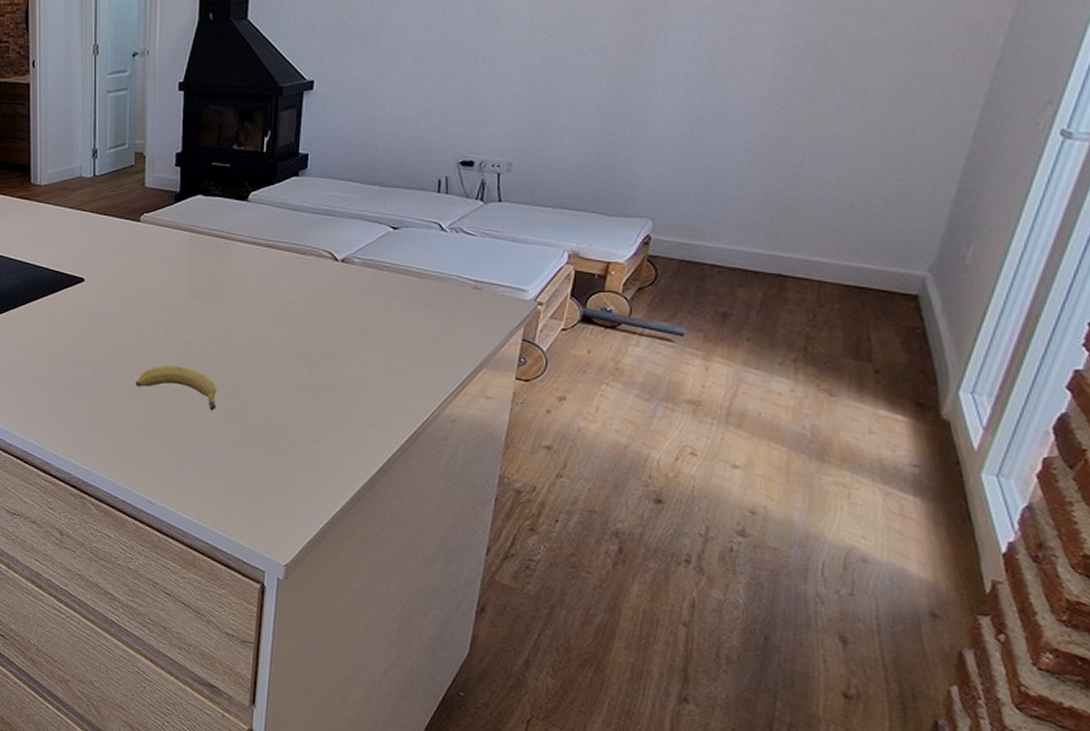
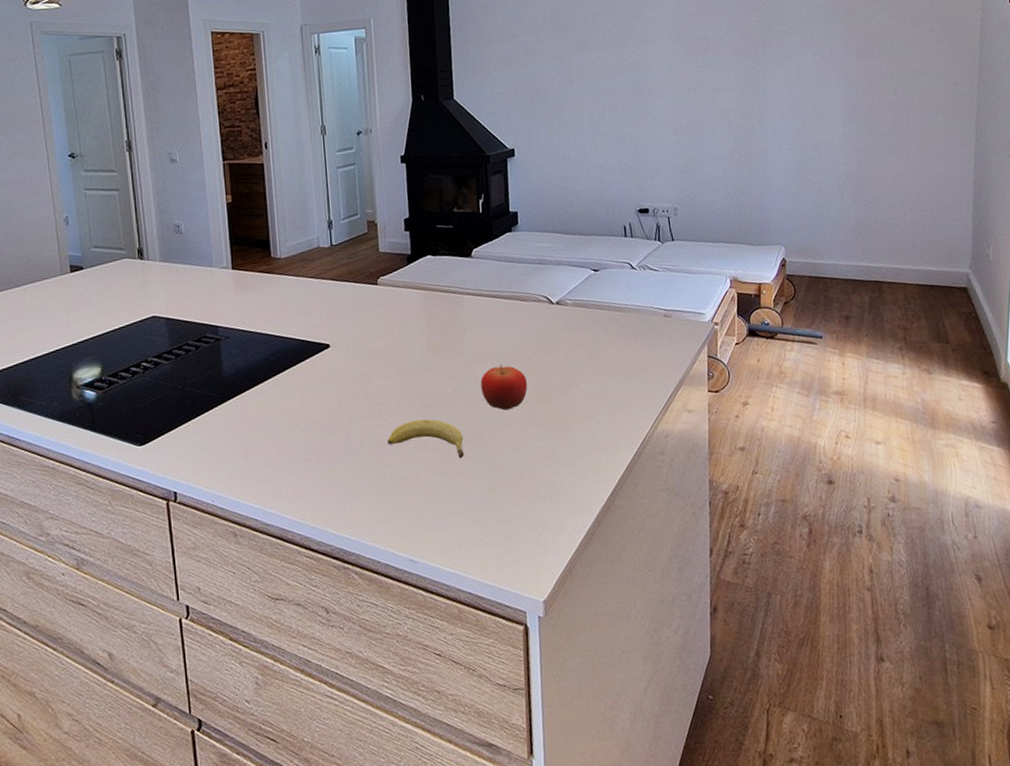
fruit: none [243,319,295,369] -> present [480,364,528,411]

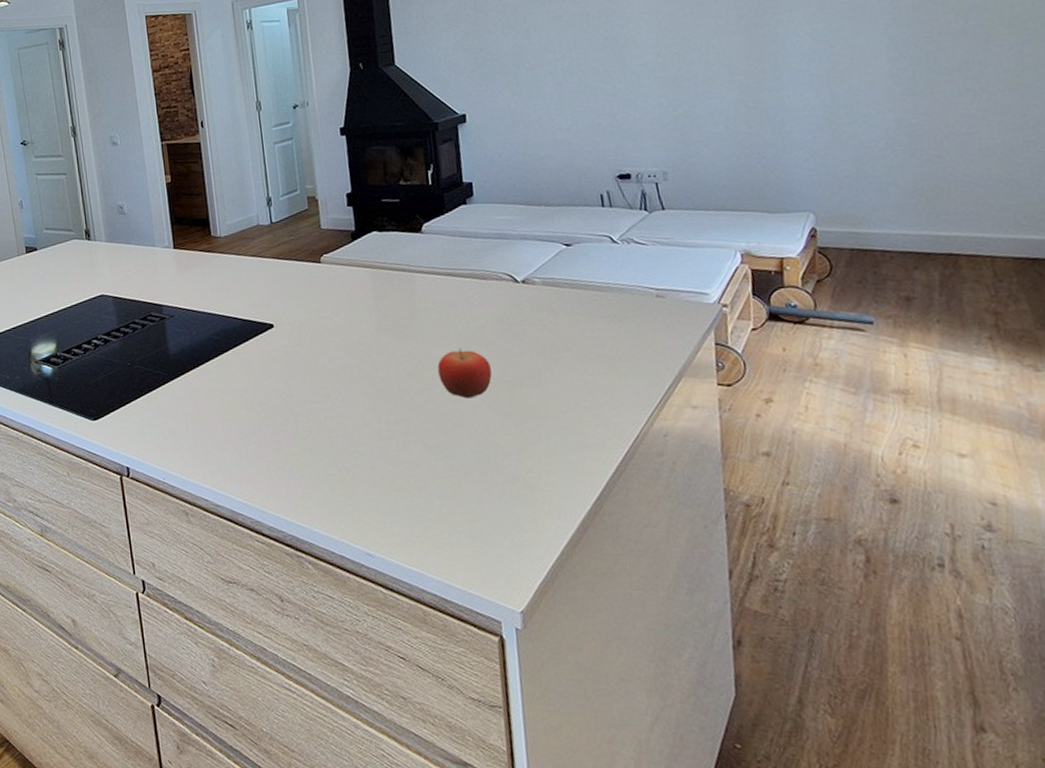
fruit: present [387,419,464,459] -> none [338,404,422,449]

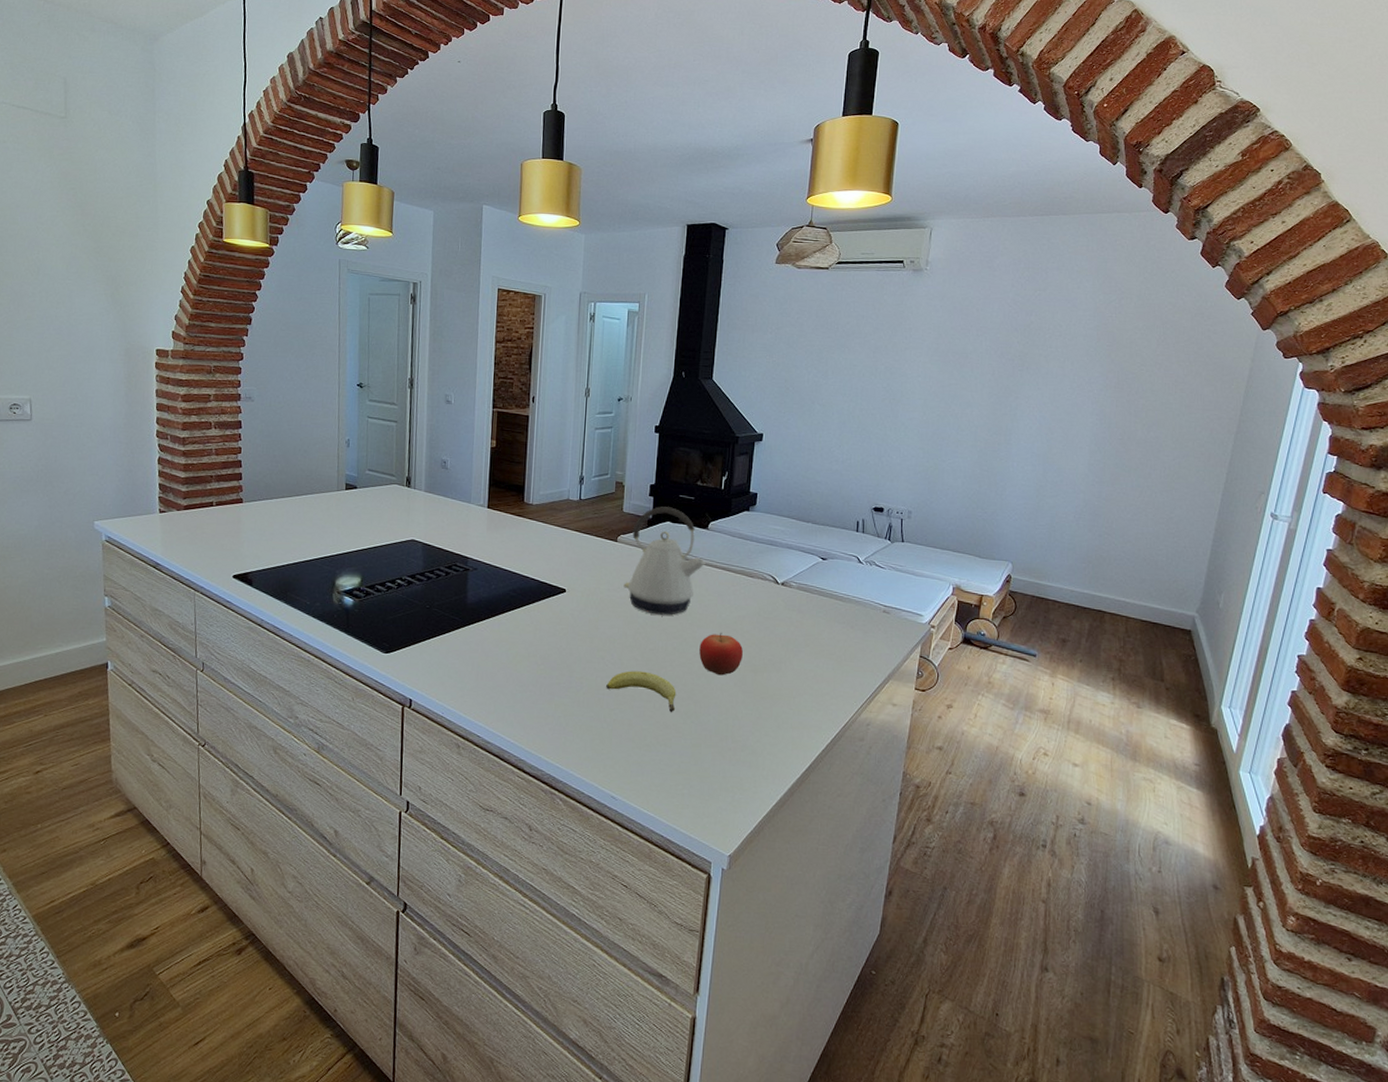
kettle: none [336,214,427,339] -> present [623,506,706,615]
fruit: none [338,404,422,449] -> present [606,671,676,713]

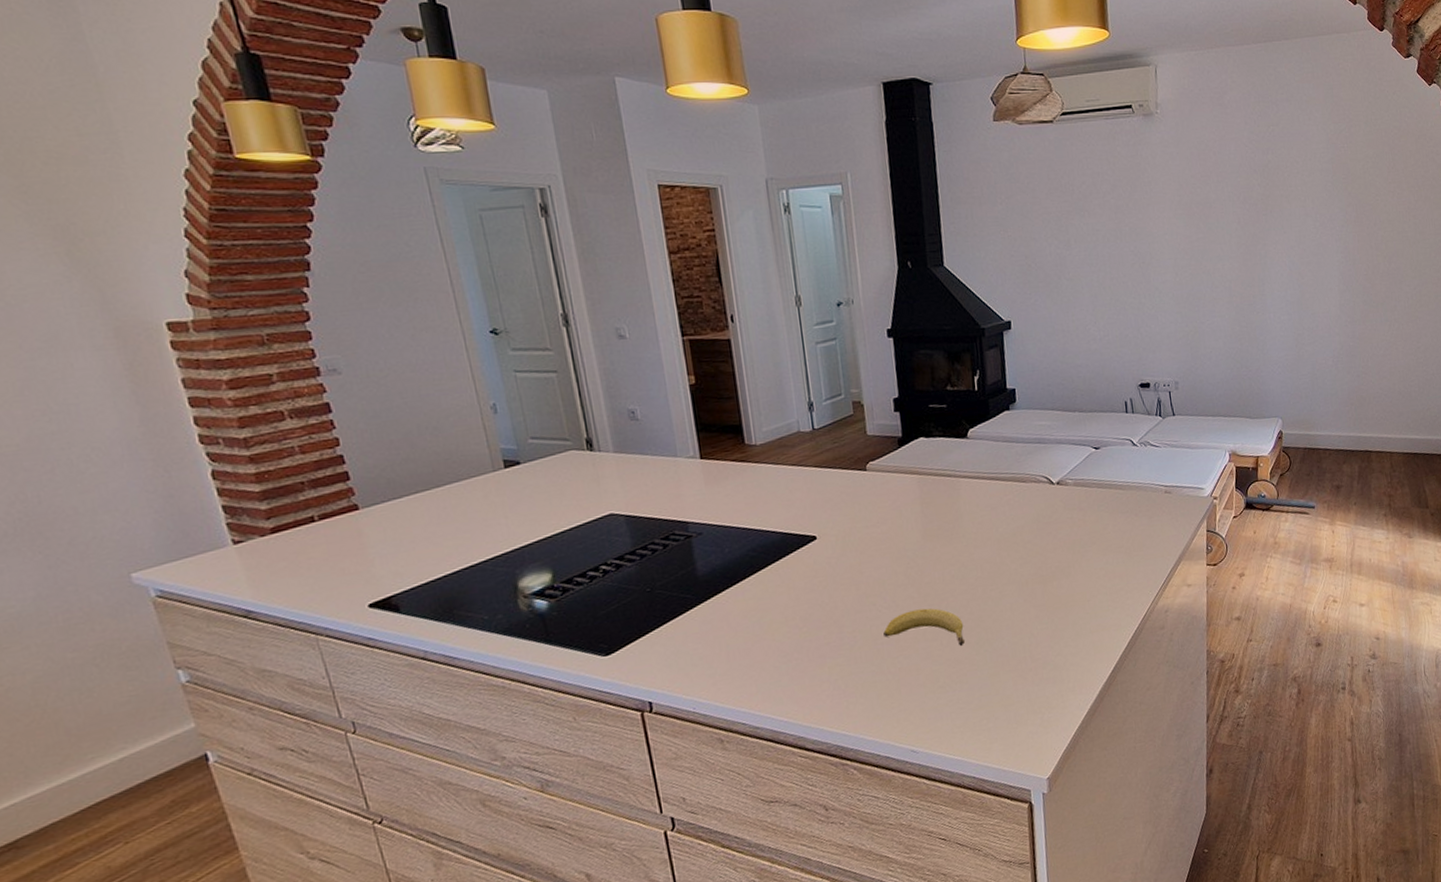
kettle: present [623,506,706,615] -> none [882,420,972,544]
fruit: present [699,632,743,676] -> none [980,548,1029,595]

